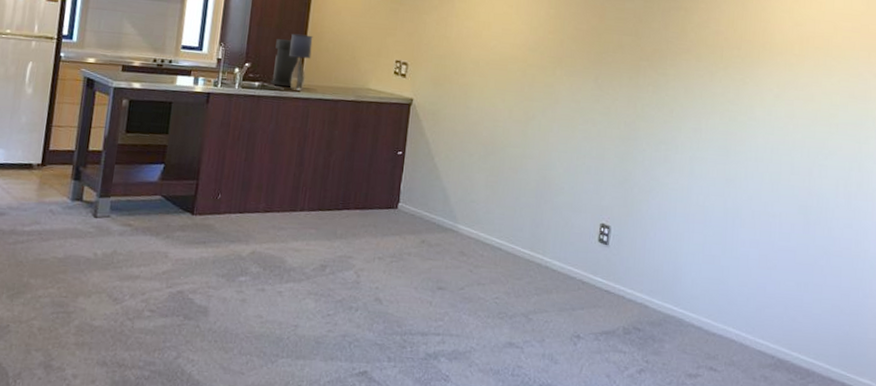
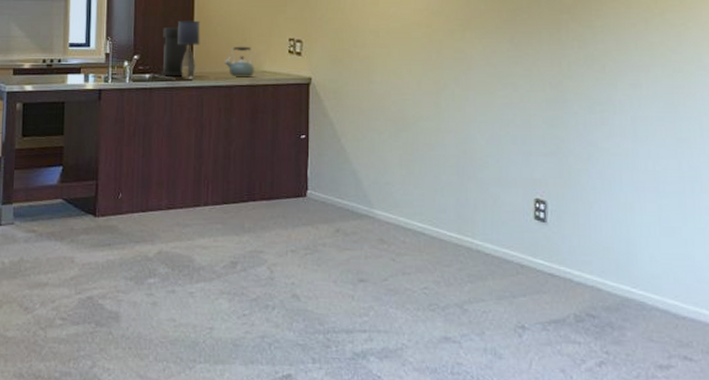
kettle: none [332,63,361,94] -> present [223,46,255,78]

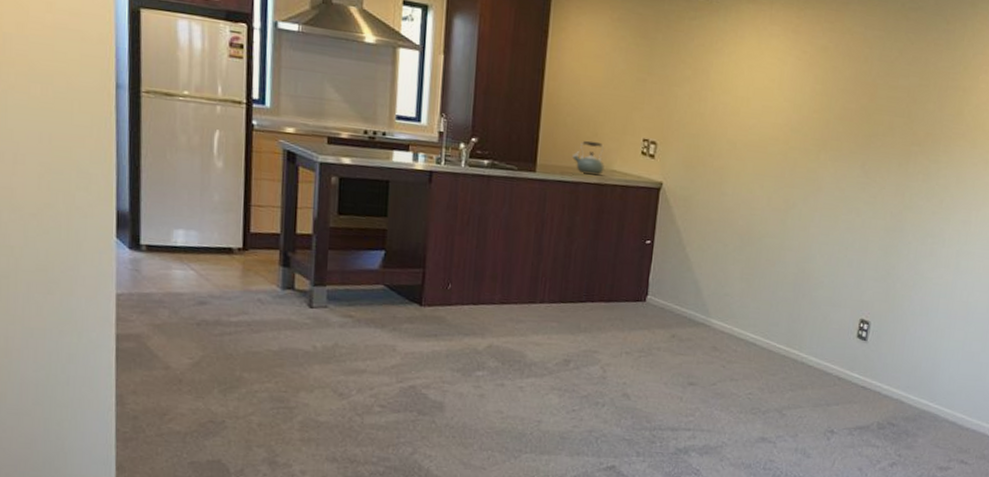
coffee maker: present [161,28,188,77] -> none [501,110,533,167]
table lamp: present [178,20,200,79] -> none [522,104,549,171]

